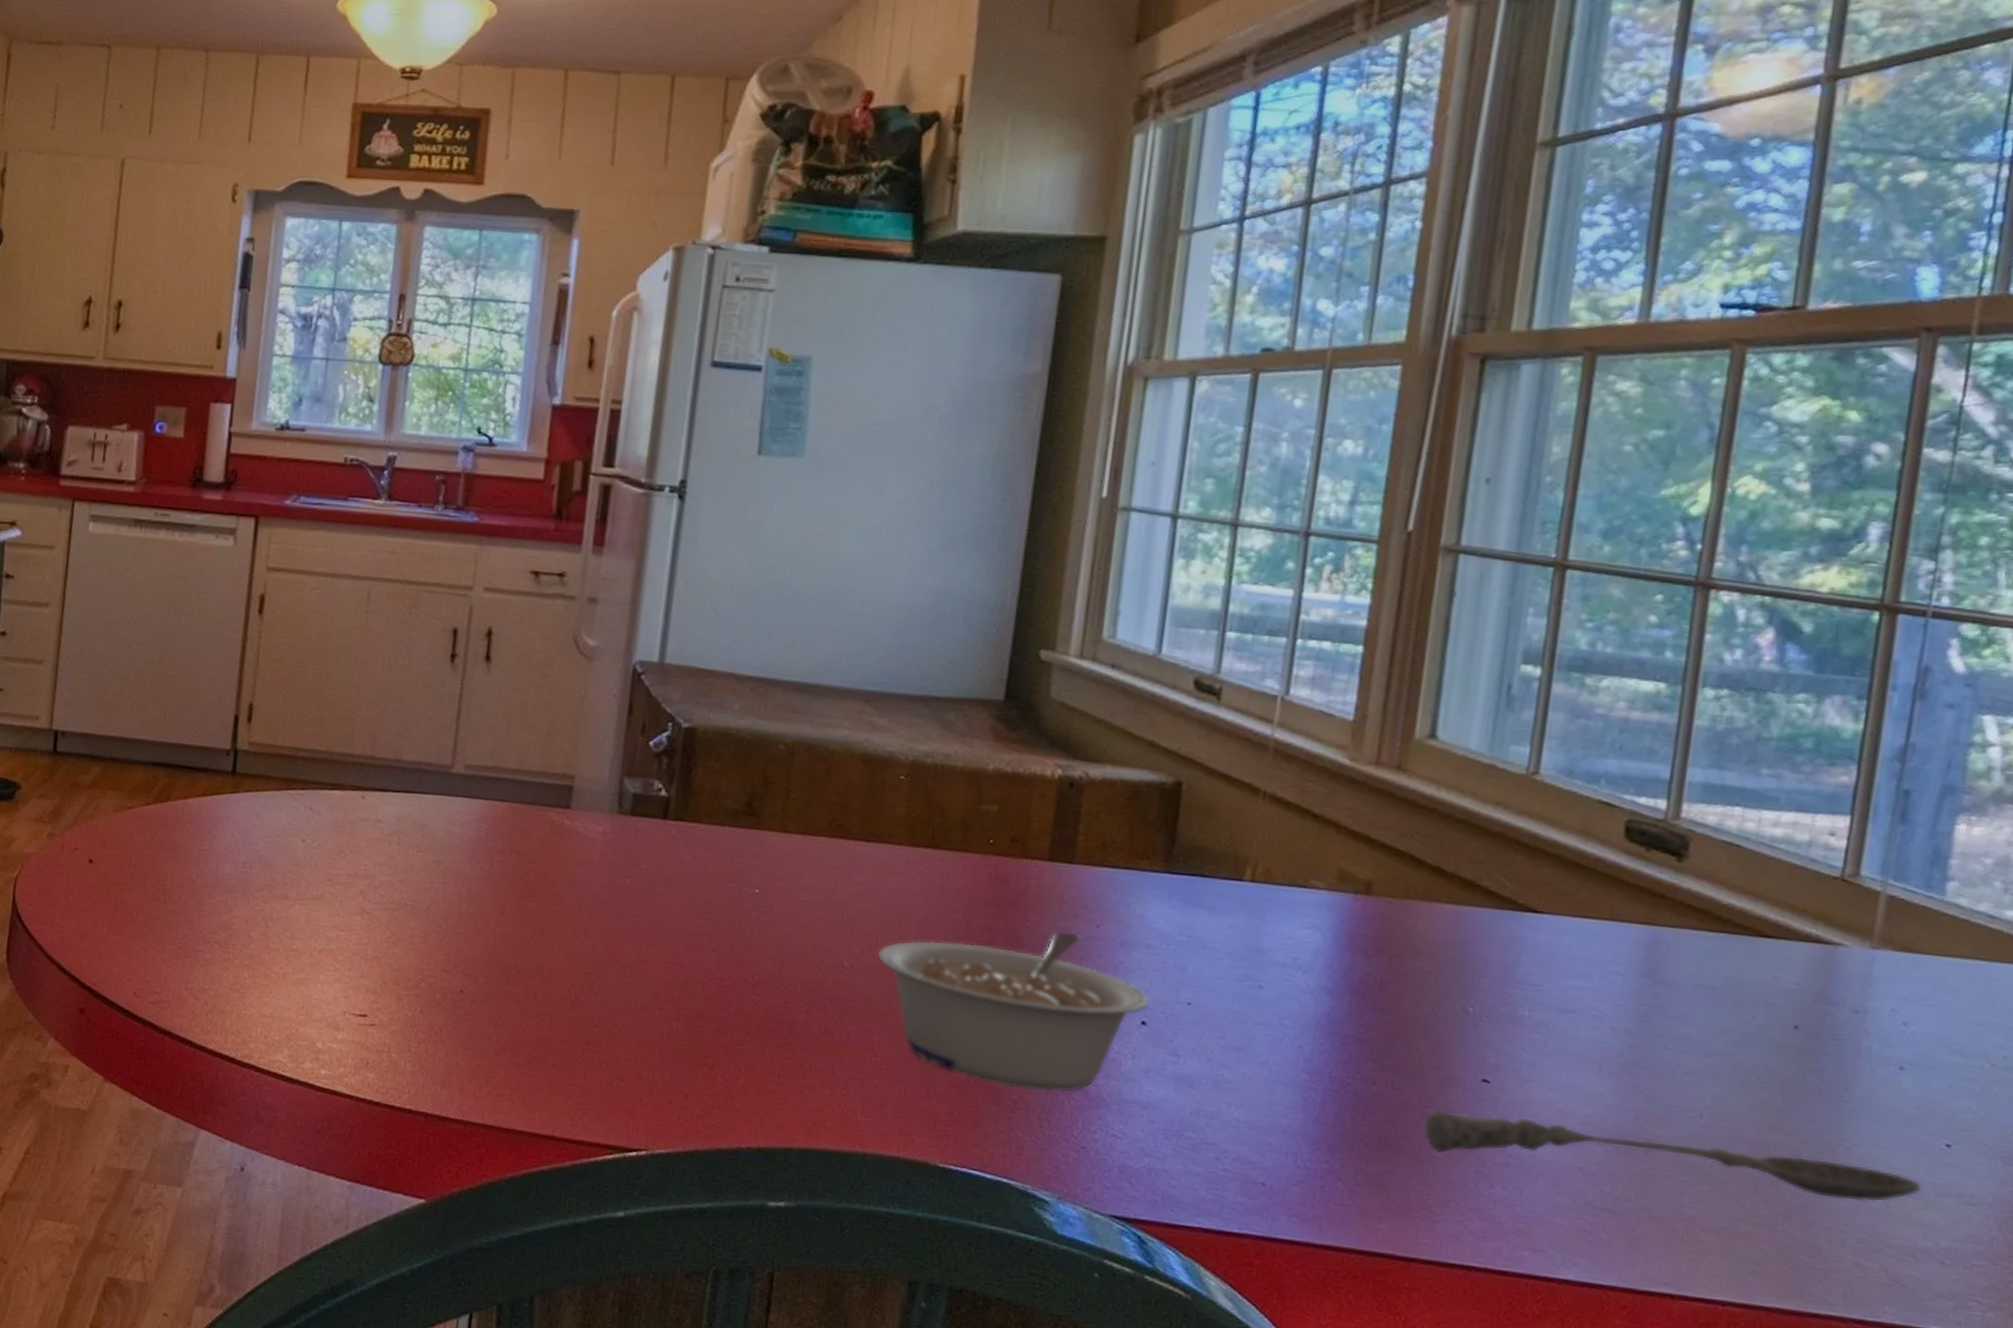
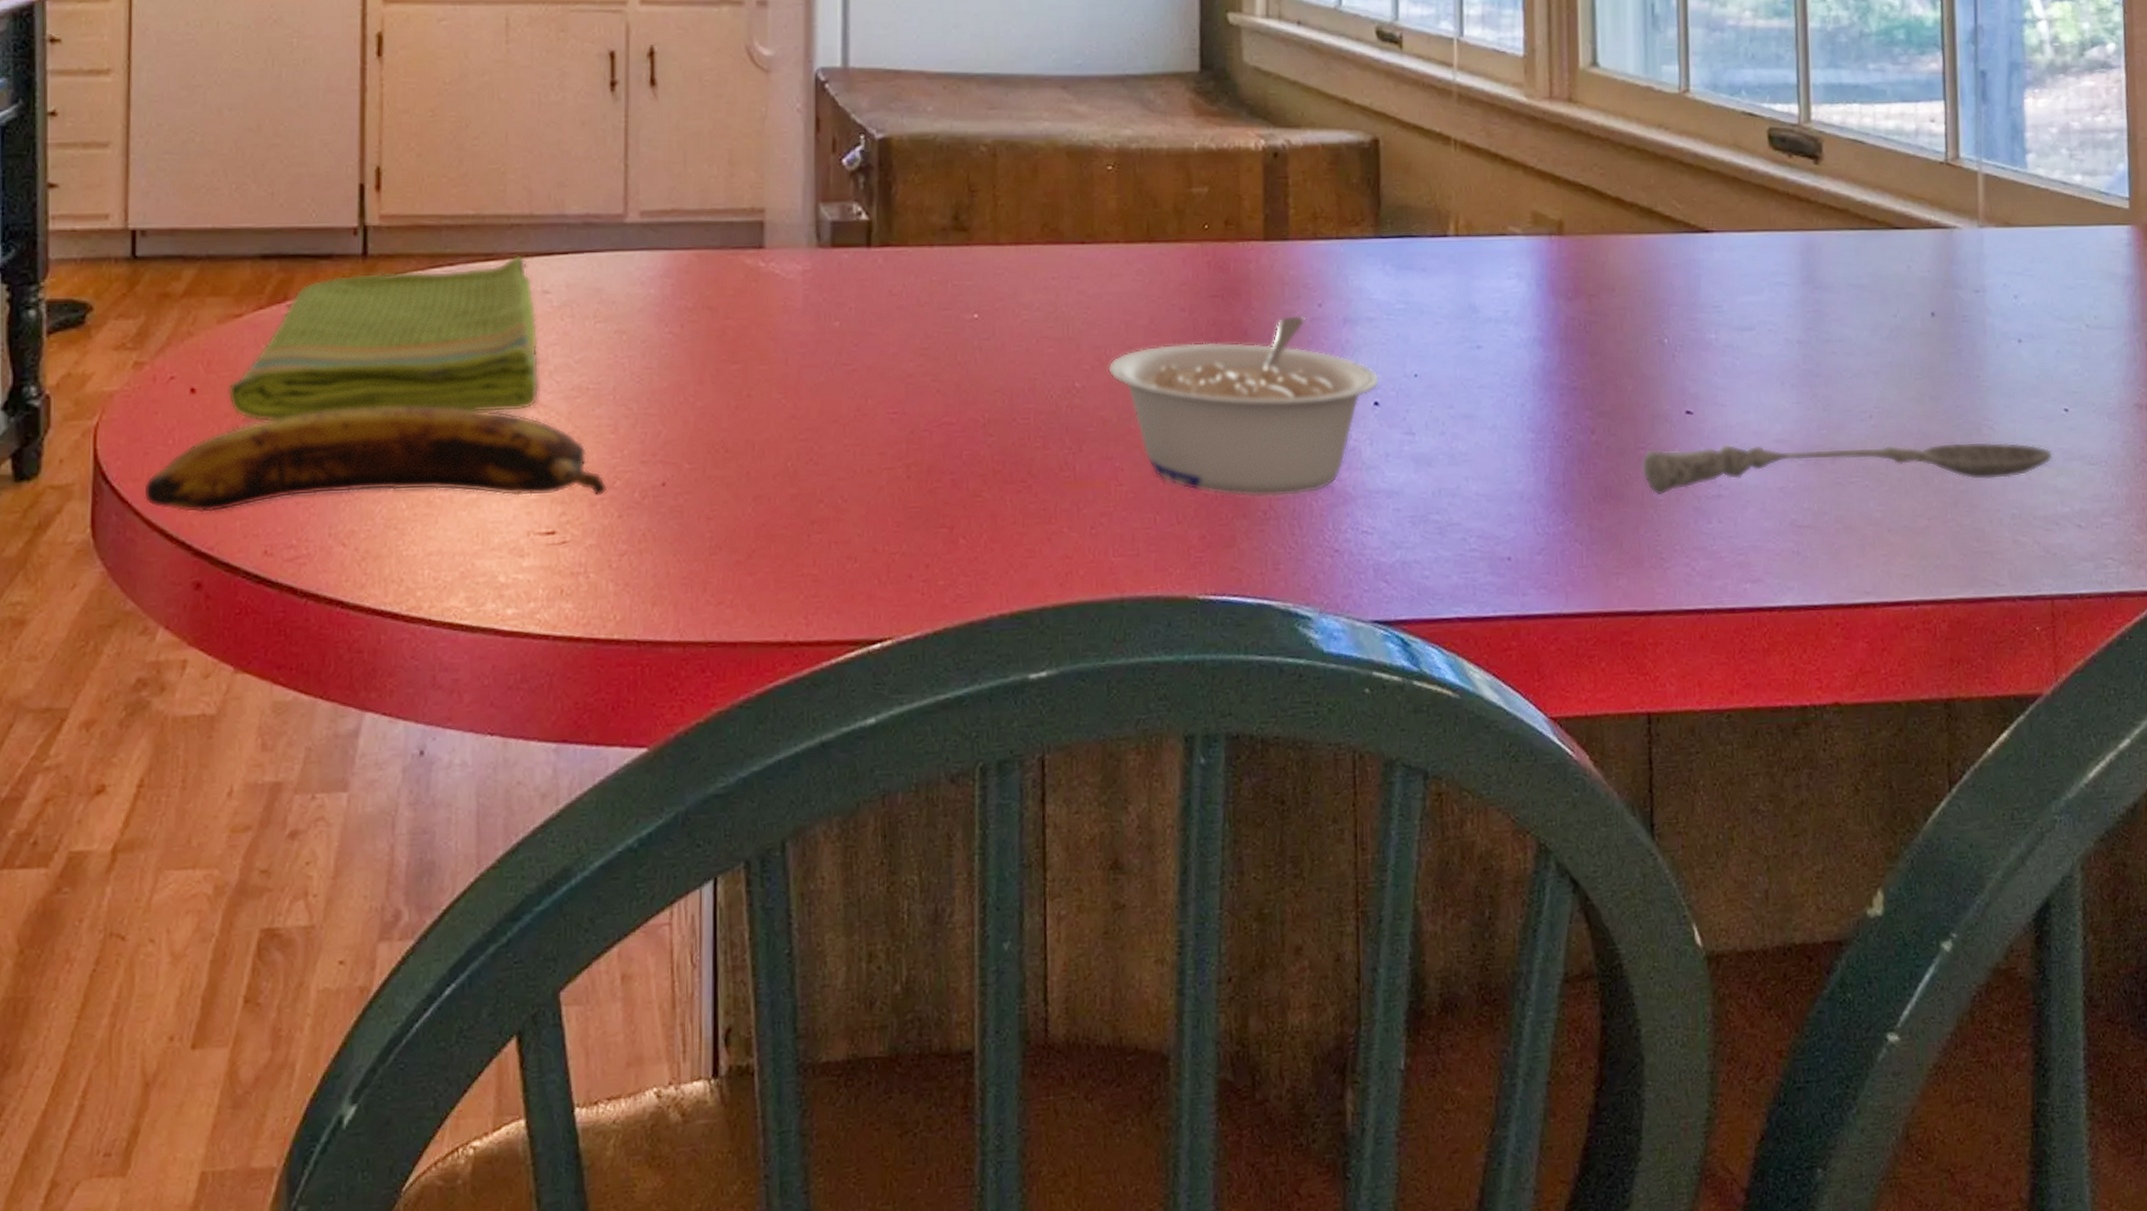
banana: none [46,891,414,993] -> present [143,406,608,513]
dish towel: none [117,786,370,915] -> present [227,254,539,421]

